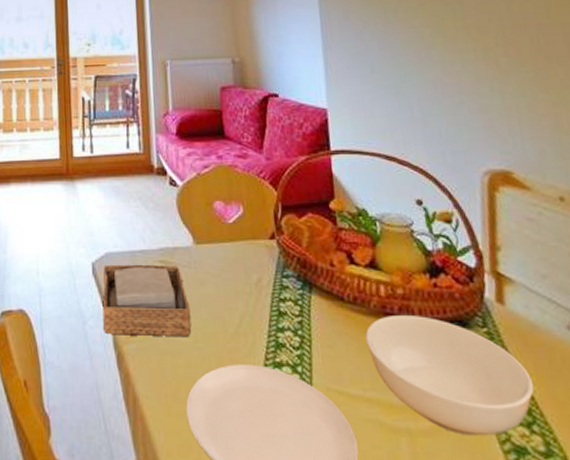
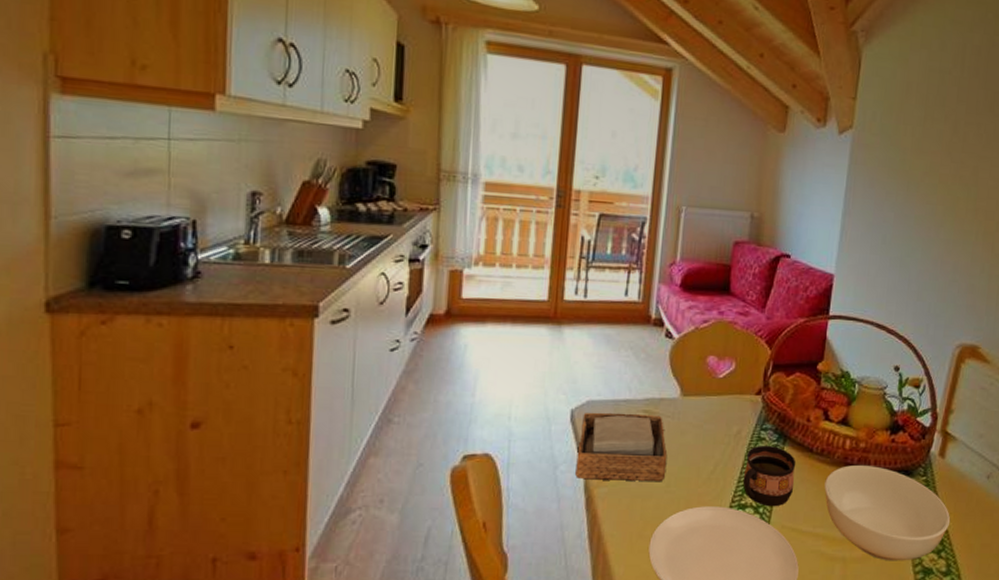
cup: none [271,294,331,365] -> present [742,445,796,507]

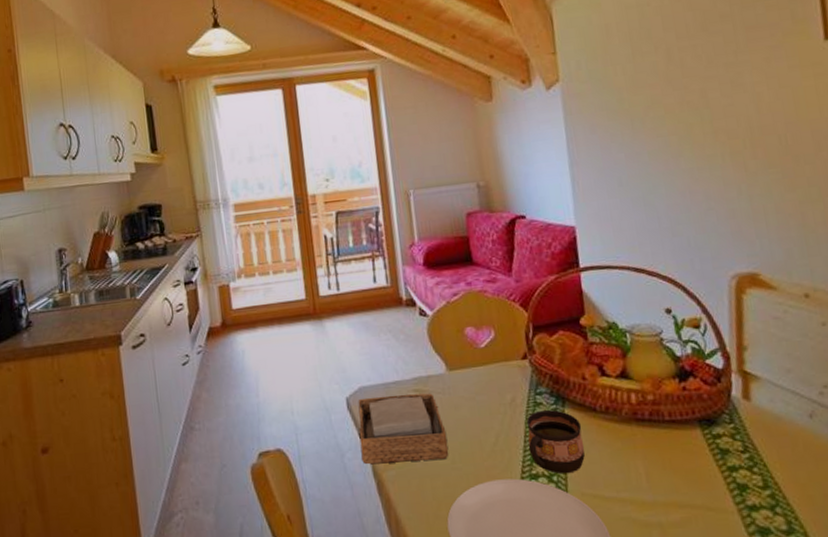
bowl: present [824,464,951,561] -> none [617,418,778,523]

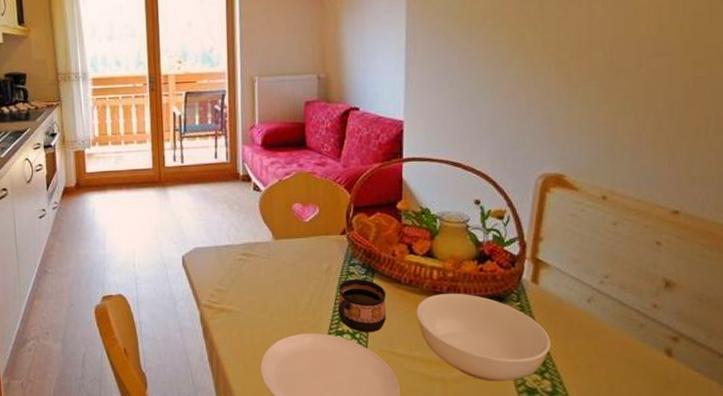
napkin holder: present [358,393,449,465] -> none [191,256,268,314]
bowl: none [617,418,778,523] -> present [416,293,552,382]

